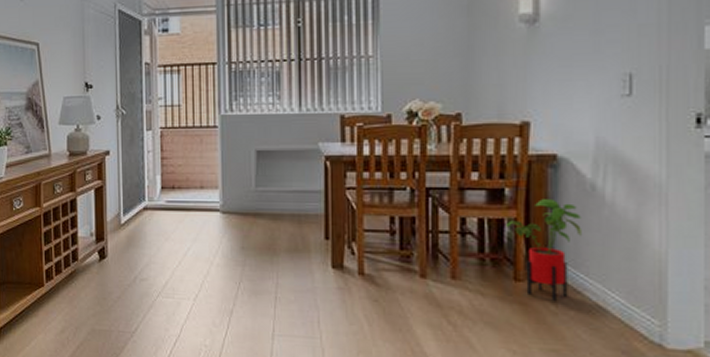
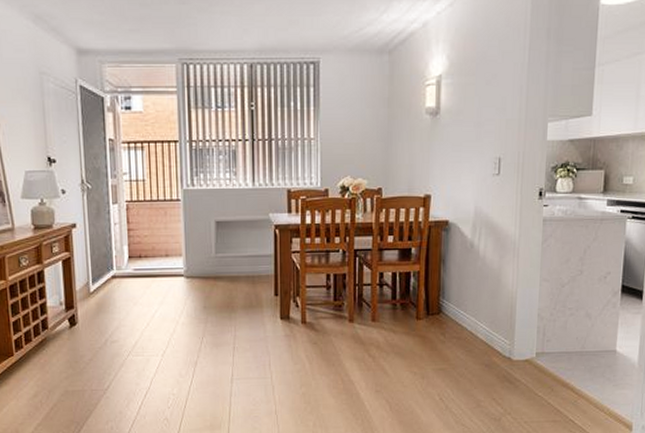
house plant: present [505,199,581,301] -> none [411,255,463,332]

